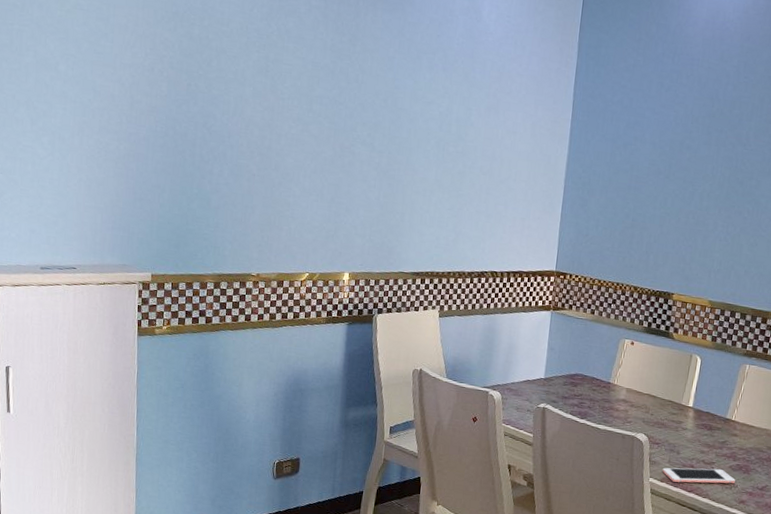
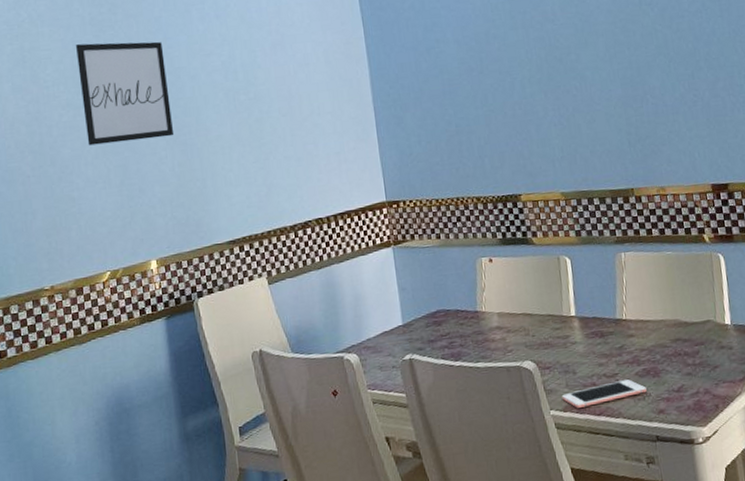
wall art: none [309,66,391,169] -> present [76,41,175,146]

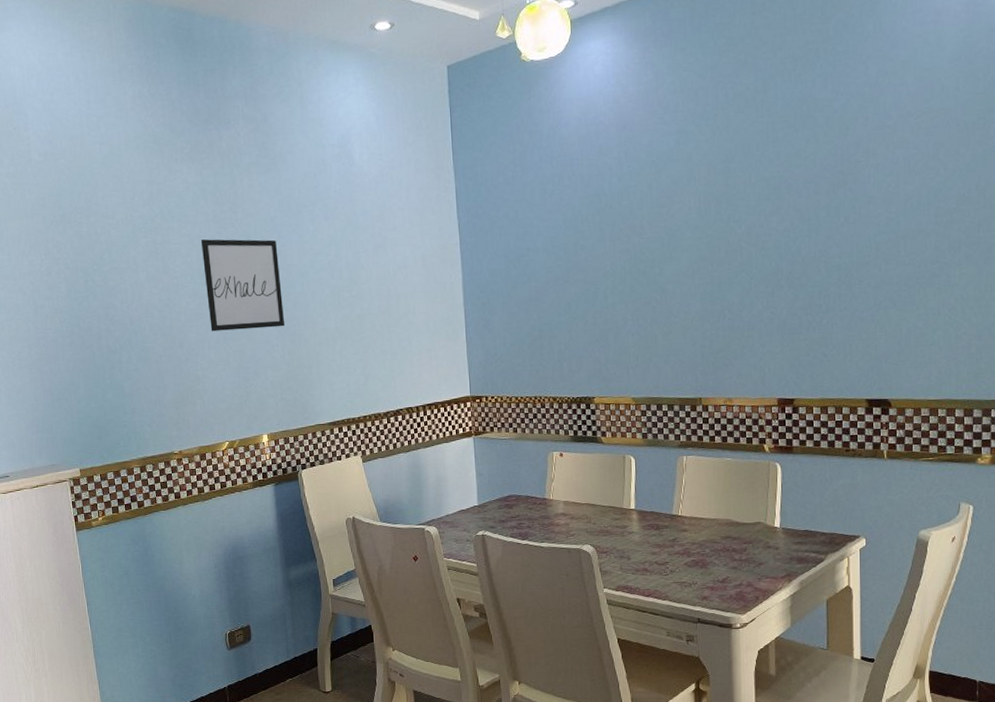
cell phone: present [561,379,647,408] -> none [615,568,693,589]

